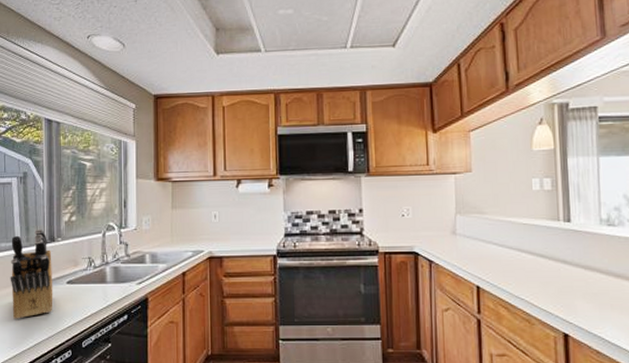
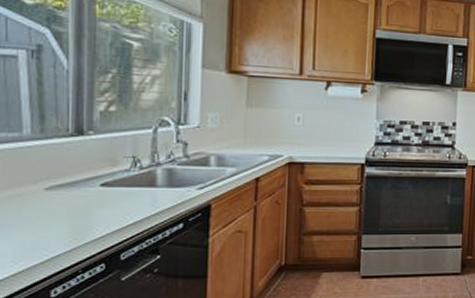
knife block: present [10,228,53,319] -> none [13,117,81,228]

